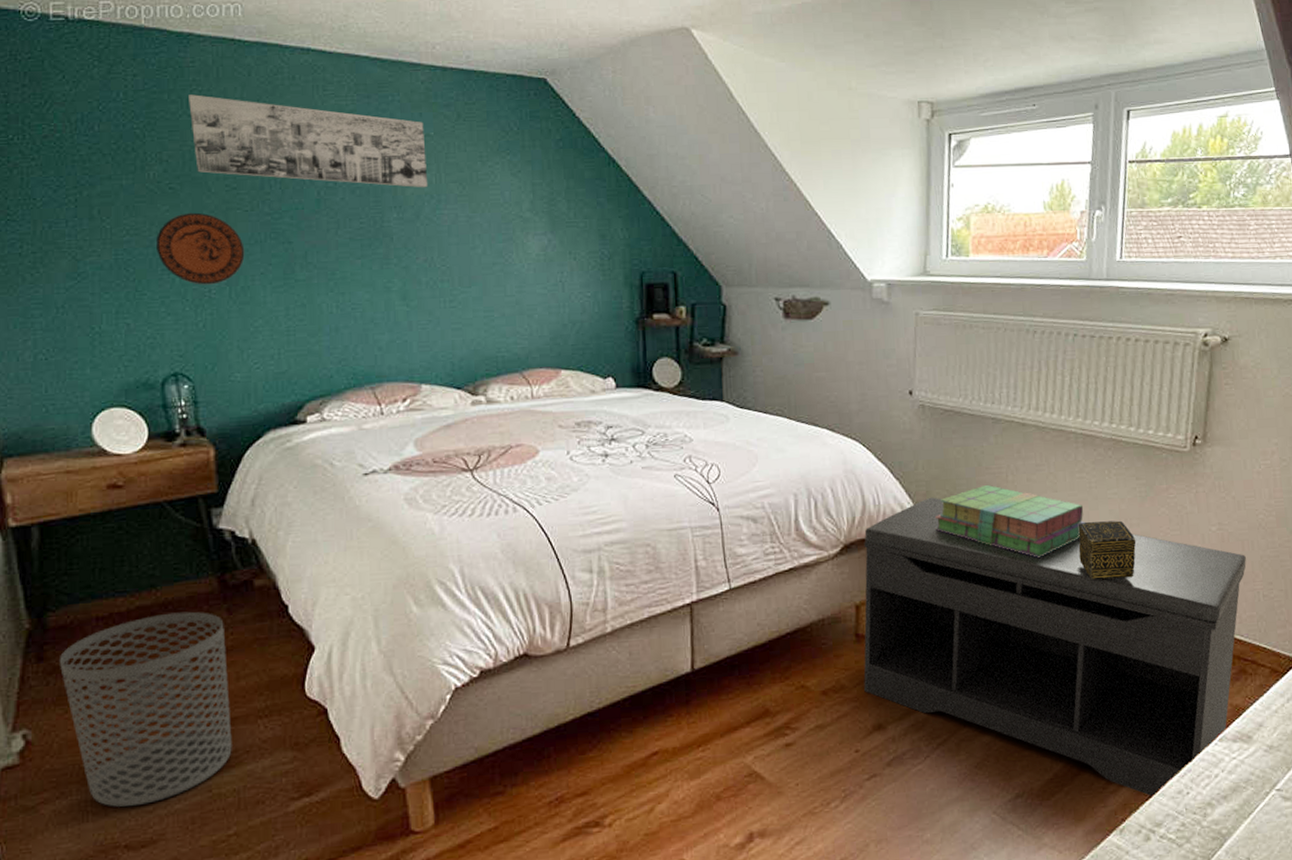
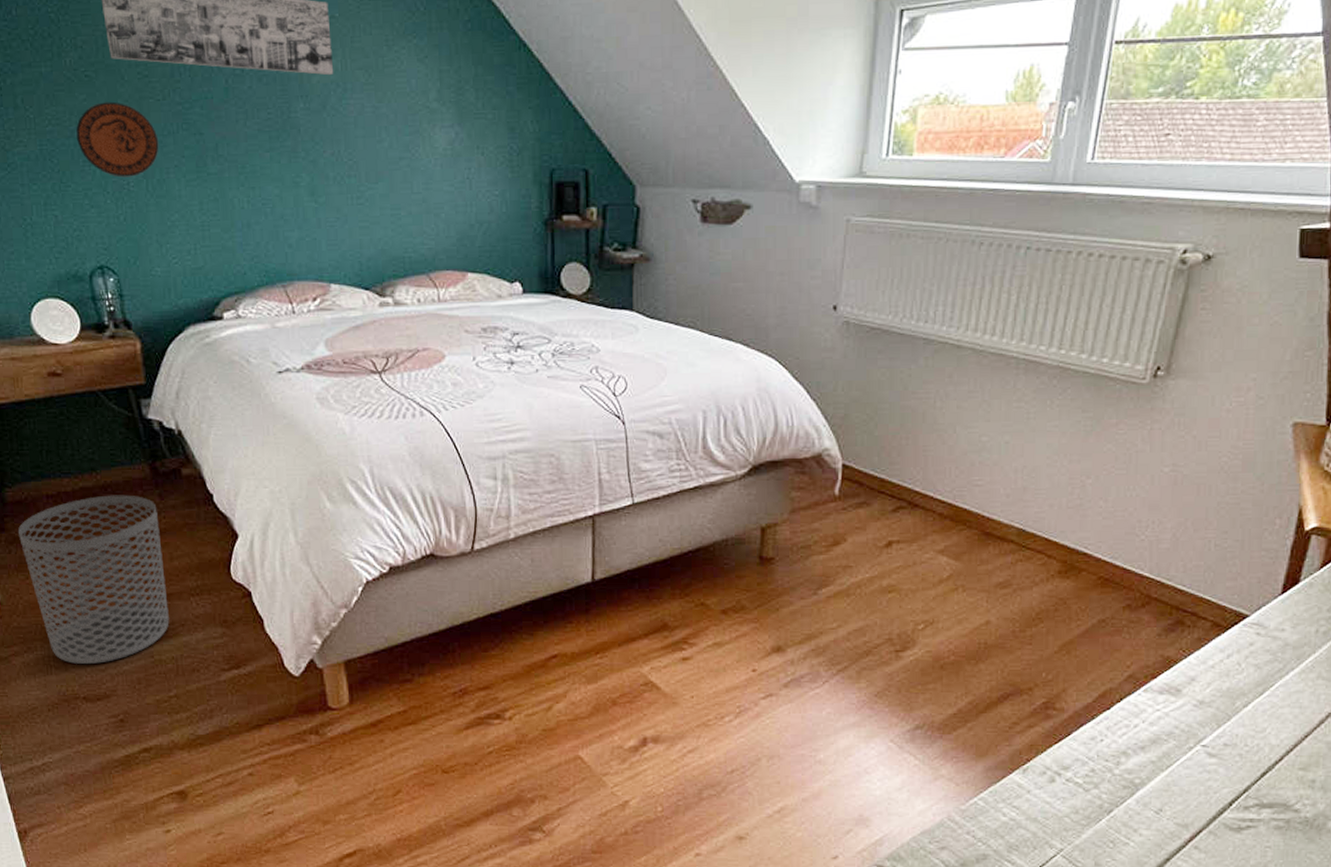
bench: present [863,497,1246,798] -> none [765,420,1200,742]
stack of books: present [935,485,1085,557] -> none [851,411,1018,490]
decorative box: present [1078,520,1136,580] -> none [1008,455,1075,517]

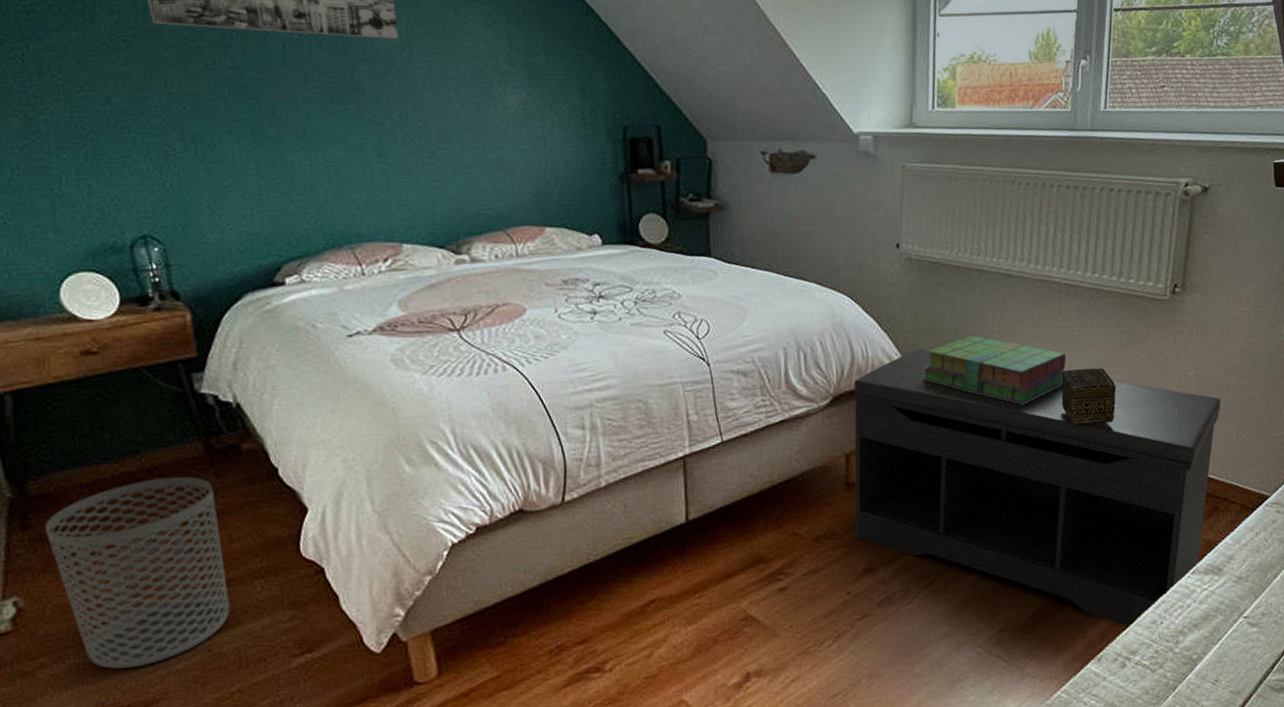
decorative plate: present [76,101,159,178] -> none [112,66,209,144]
bench: none [765,420,1200,742] -> present [853,348,1221,629]
stack of books: none [851,411,1018,490] -> present [922,336,1068,405]
decorative box: none [1008,455,1075,517] -> present [1061,367,1117,425]

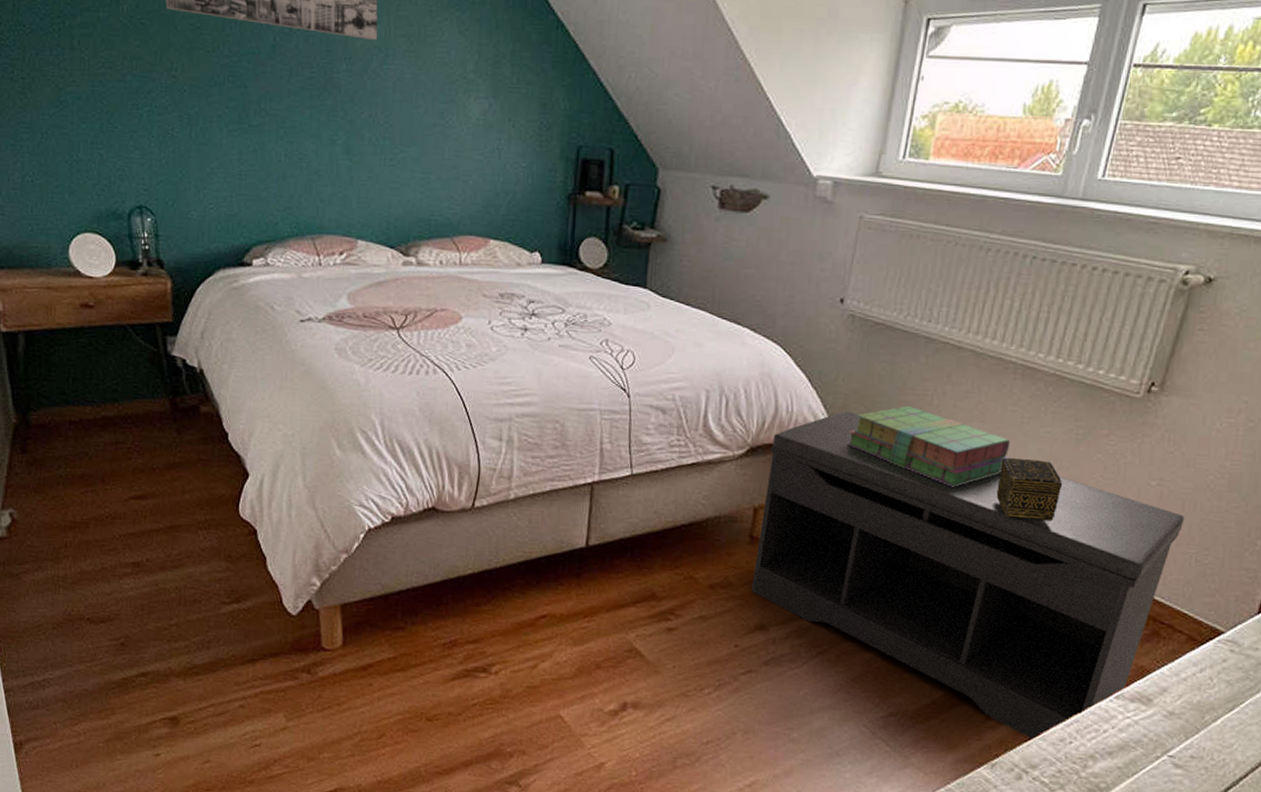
waste bin: present [45,476,230,669] -> none [40,426,177,587]

